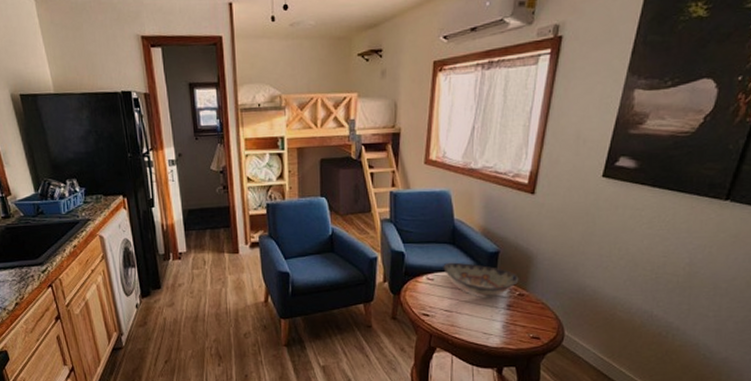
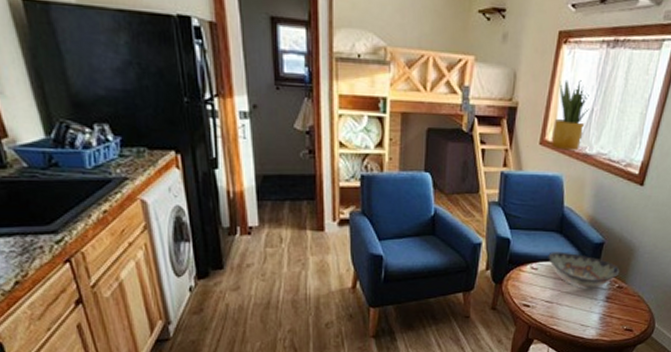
planter: none [435,102,470,167] -> present [550,79,589,151]

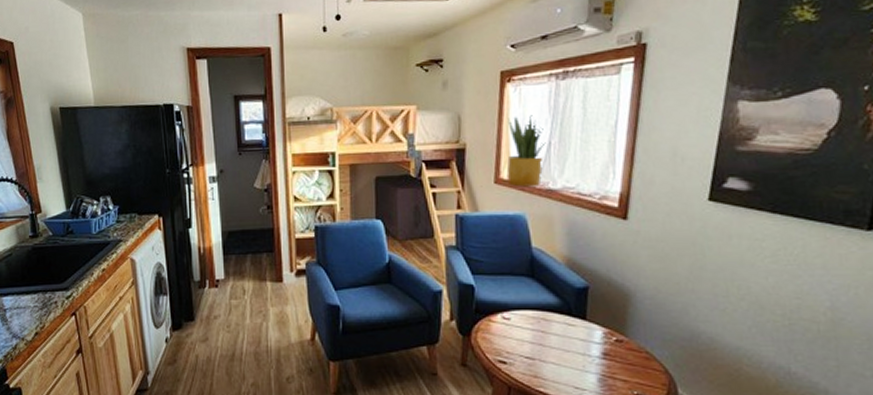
decorative bowl: present [548,251,620,289] -> none [521,298,615,343]

